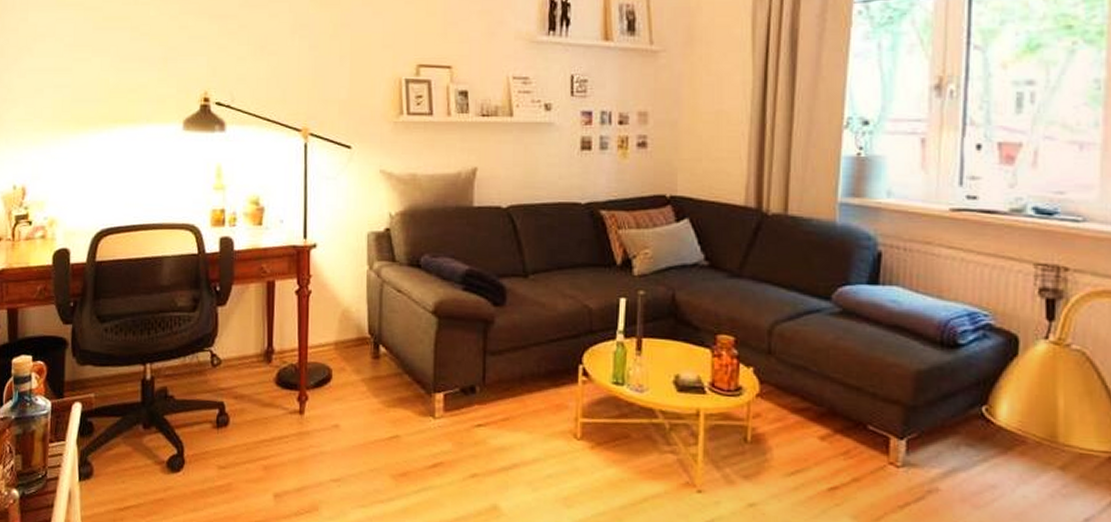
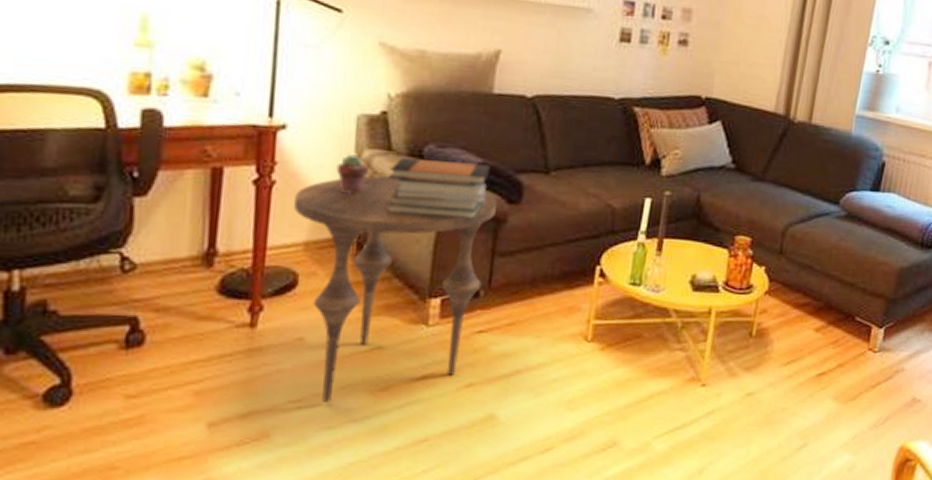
side table: none [326,284,485,483] -> present [294,176,498,402]
potted succulent: none [354,267,379,300] -> present [336,154,369,194]
book stack: none [394,268,476,321] -> present [386,158,490,219]

